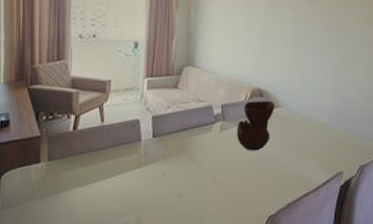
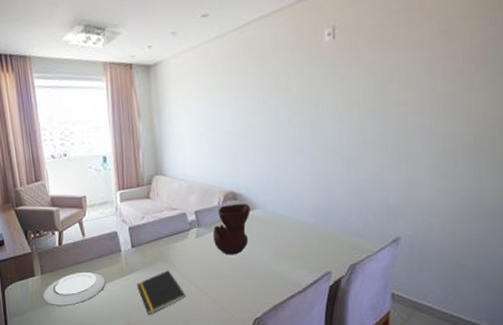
plate: none [47,161,120,196] -> present [43,272,106,306]
notepad: none [154,163,204,209] -> present [137,270,186,314]

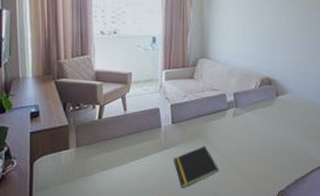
plate: present [43,272,106,306] -> none [76,146,143,179]
vase: present [212,204,250,255] -> none [248,89,282,134]

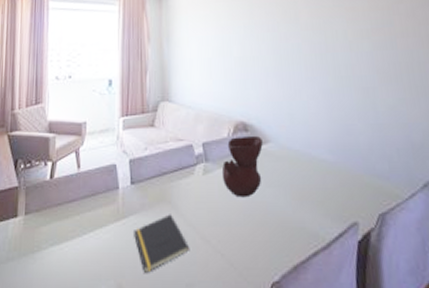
vase: none [248,89,282,134] -> present [221,136,263,198]

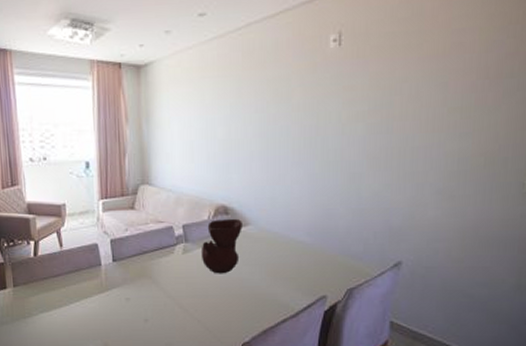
notepad: present [134,214,190,273] -> none [117,287,170,335]

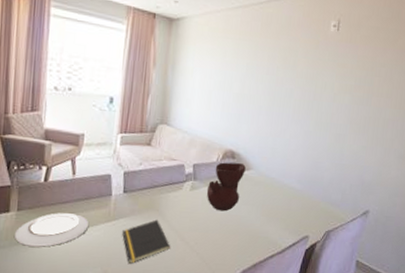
plate: none [15,287,83,321] -> present [15,213,90,247]
notepad: none [117,287,170,335] -> present [122,219,171,264]

